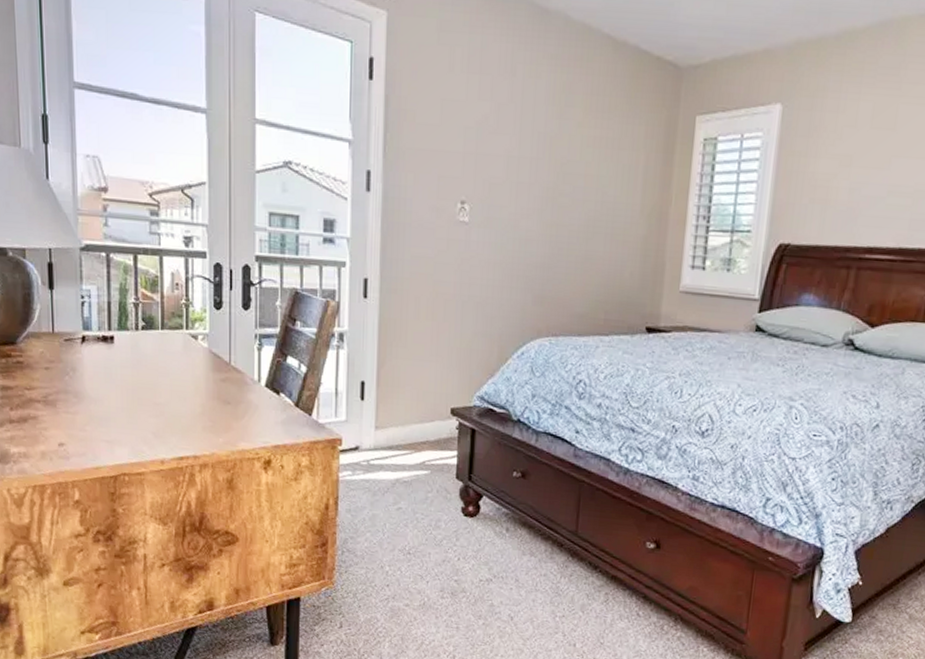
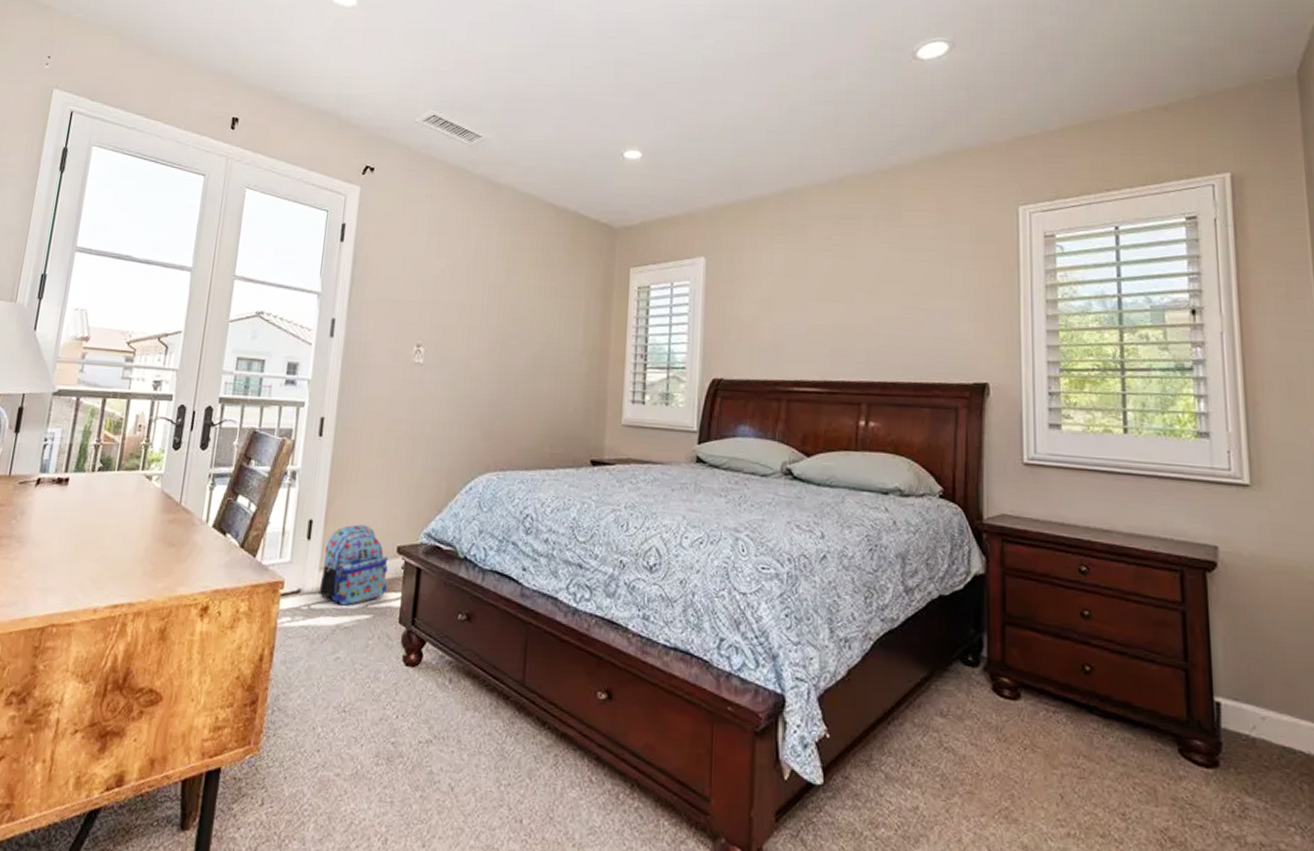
backpack: none [376,386,443,462] -> present [318,524,389,606]

